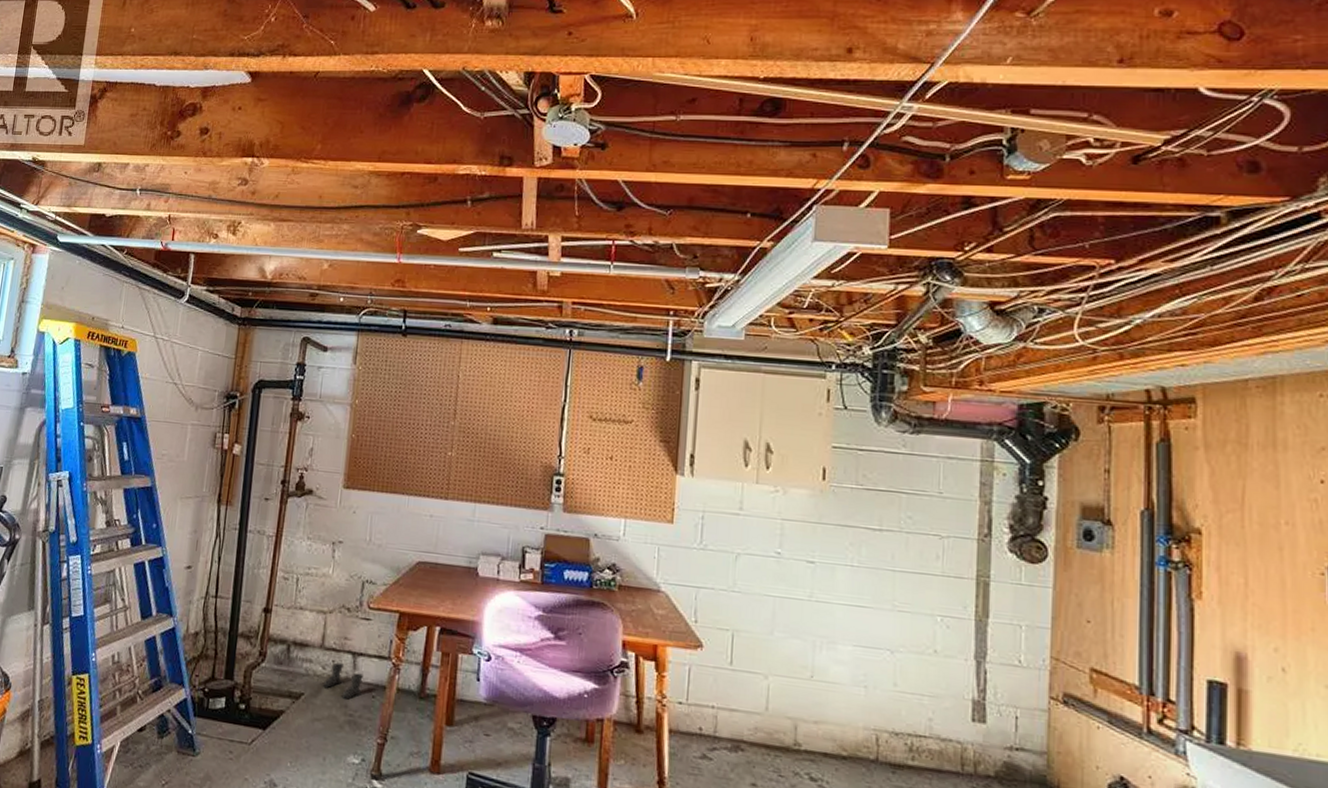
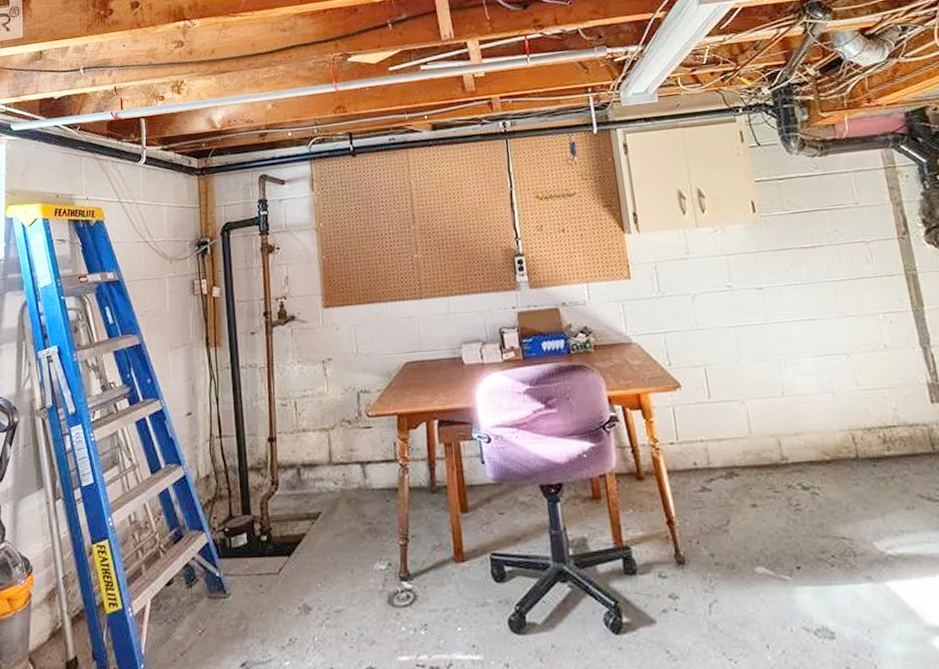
boots: present [322,662,363,700] -> none [337,475,377,509]

